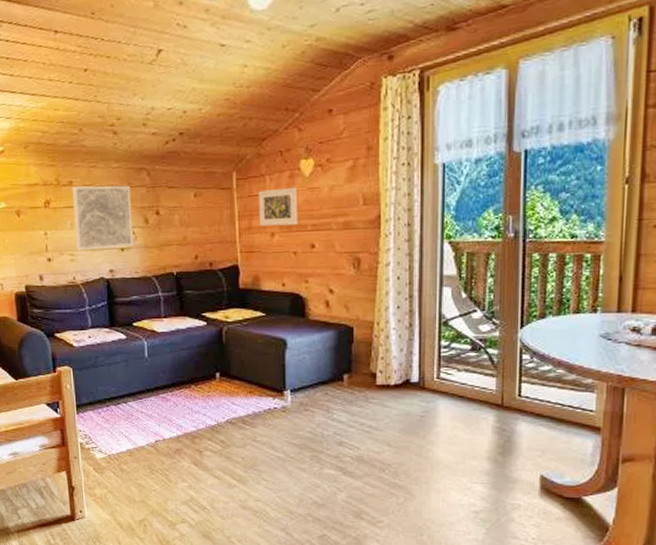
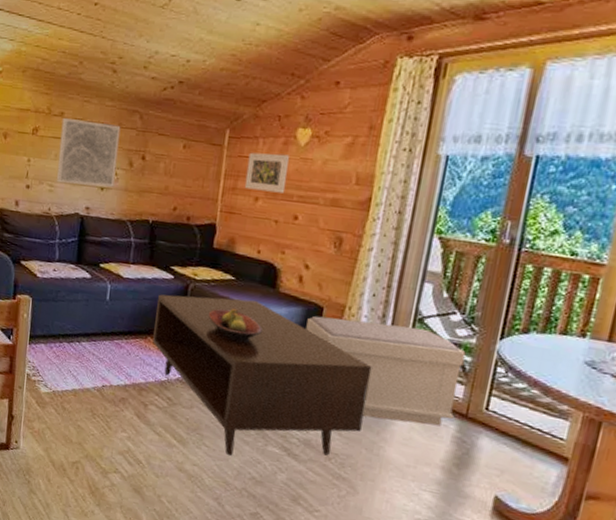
coffee table: none [195,331,408,485] -> present [153,294,372,456]
fruit bowl: none [245,343,299,374] -> present [208,308,263,342]
bench: none [340,330,492,424] -> present [306,316,466,425]

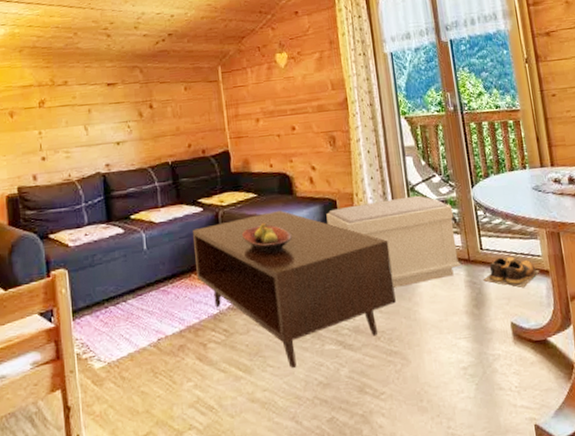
wall art: present [56,117,121,188] -> none [67,82,129,148]
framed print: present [244,152,289,193] -> none [242,77,279,114]
shoes: none [476,424,557,466] -> present [483,257,540,287]

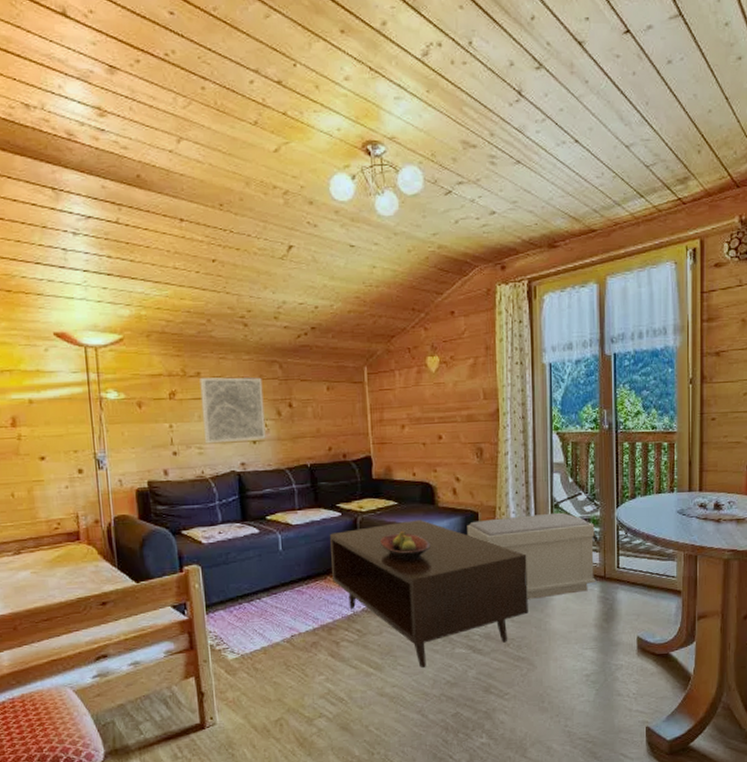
wall art: none [67,82,129,148] -> present [199,377,266,444]
shoes: present [483,257,540,287] -> none [616,576,672,605]

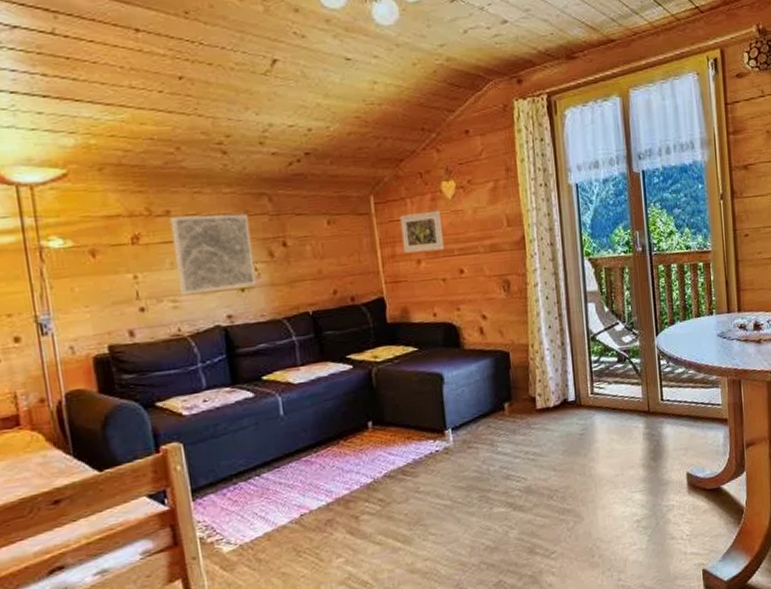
coffee table: present [330,519,528,668] -> none [341,365,571,535]
fruit bowl: present [379,530,431,561] -> none [399,379,459,414]
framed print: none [388,382,427,419] -> present [399,210,445,254]
bench: present [467,512,595,599] -> none [498,345,640,444]

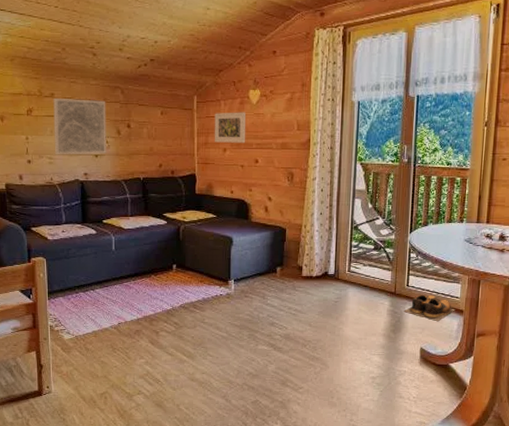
shoes: none [662,406,719,437] -> present [404,294,455,321]

